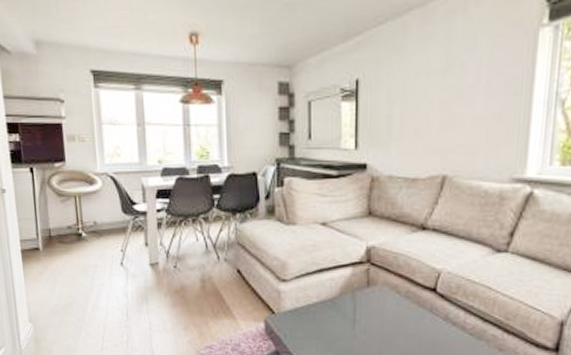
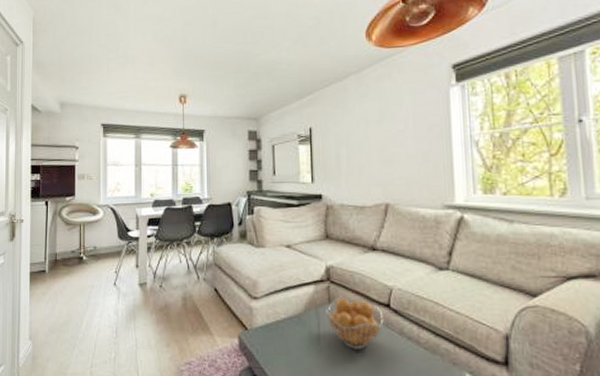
fruit basket: none [362,279,428,335] -> present [324,296,384,349]

